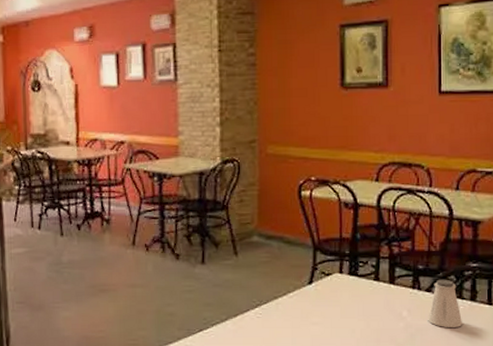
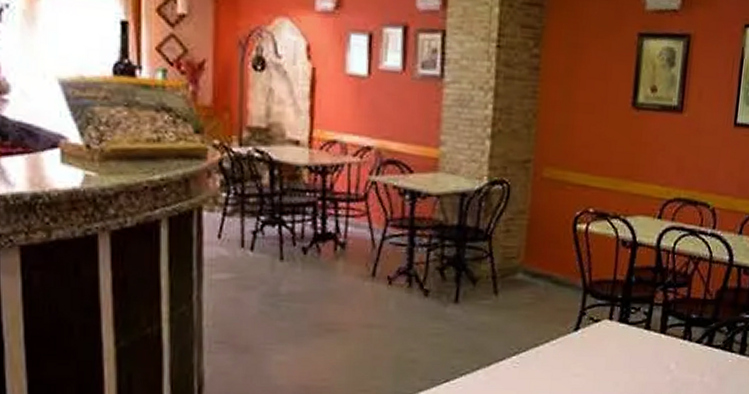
saltshaker: present [428,279,462,329] -> none [695,330,729,383]

